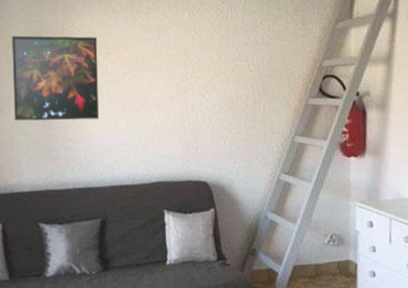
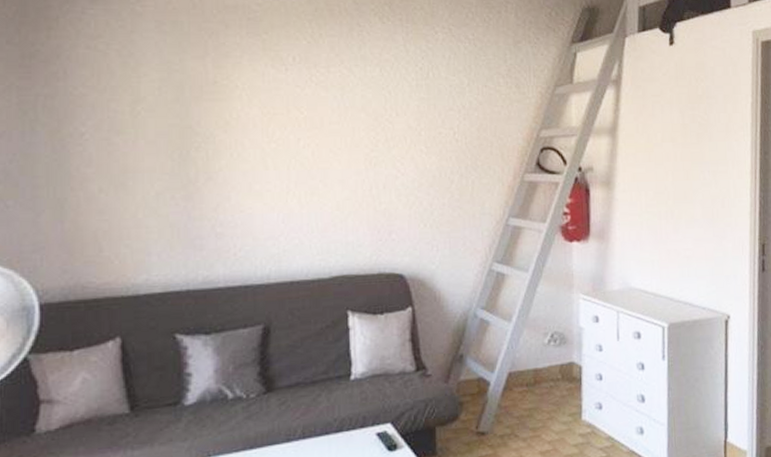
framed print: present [11,35,99,121] -> none [140,88,262,200]

